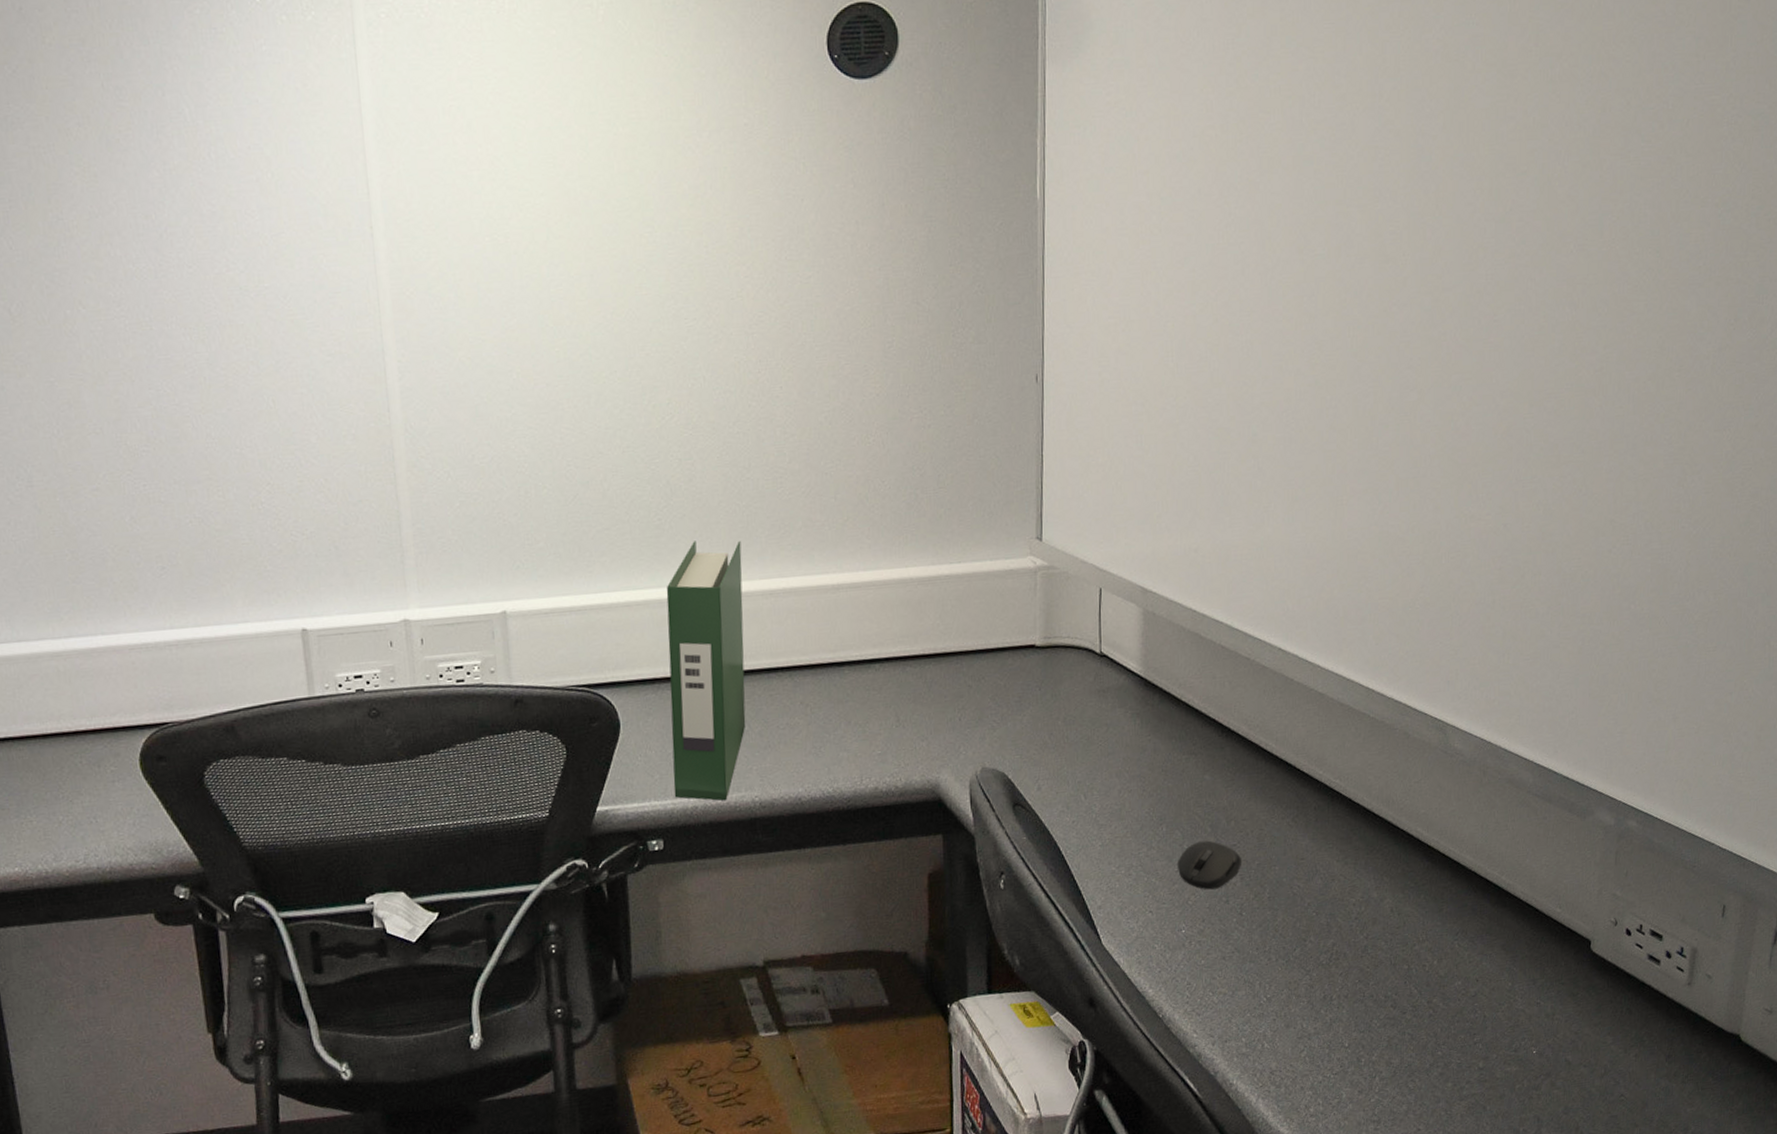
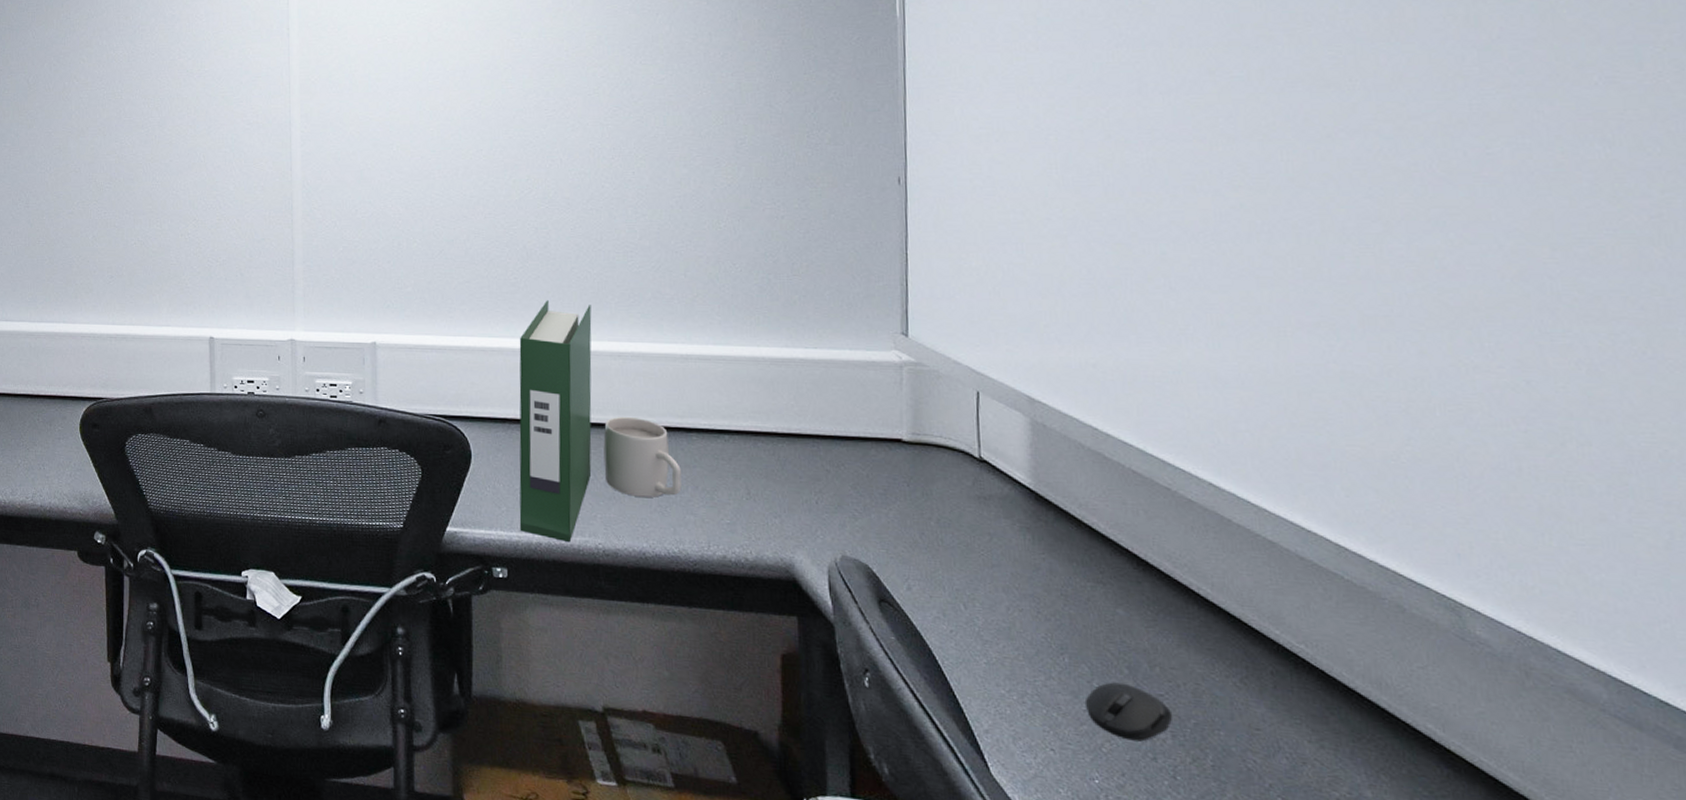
mug: none [757,658,835,742] -> present [603,416,682,498]

